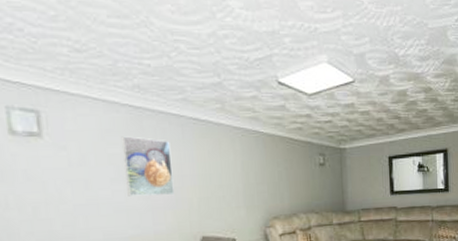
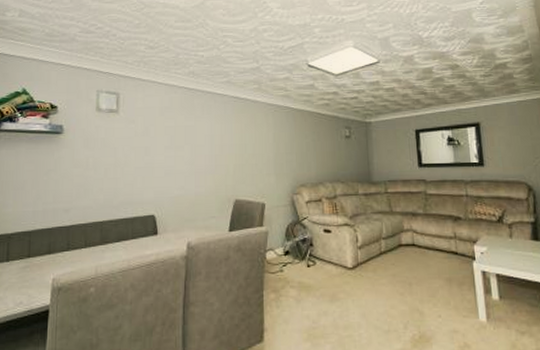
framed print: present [120,136,175,197] -> none [176,112,215,162]

